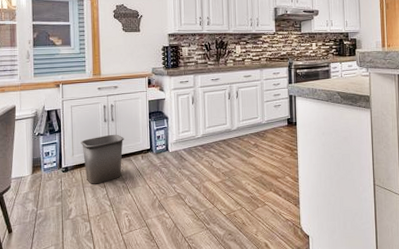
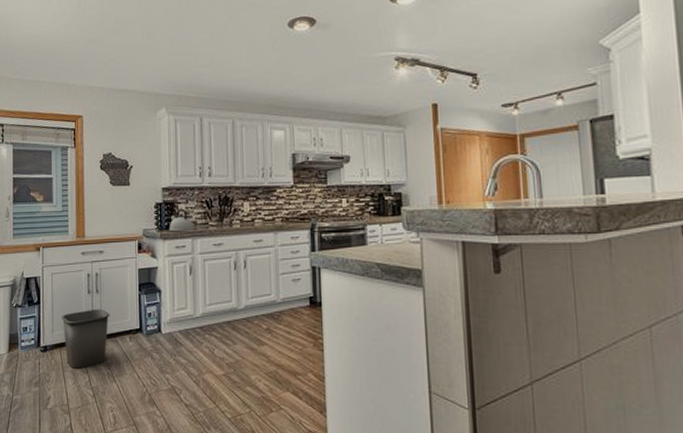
kettle: none [174,51,195,70] -> present [169,208,194,232]

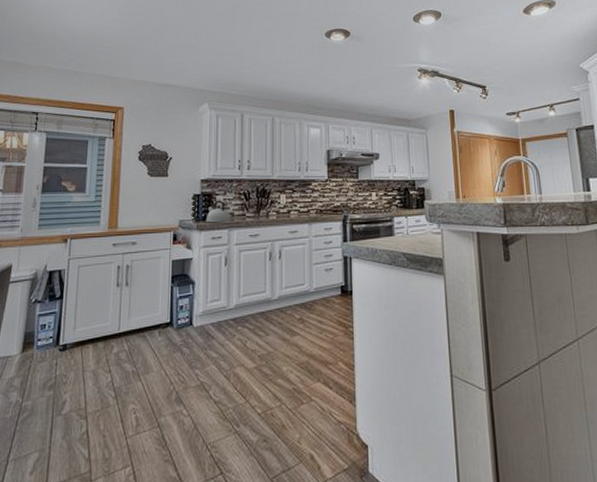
waste bin: present [61,309,110,369] -> none [85,302,139,368]

